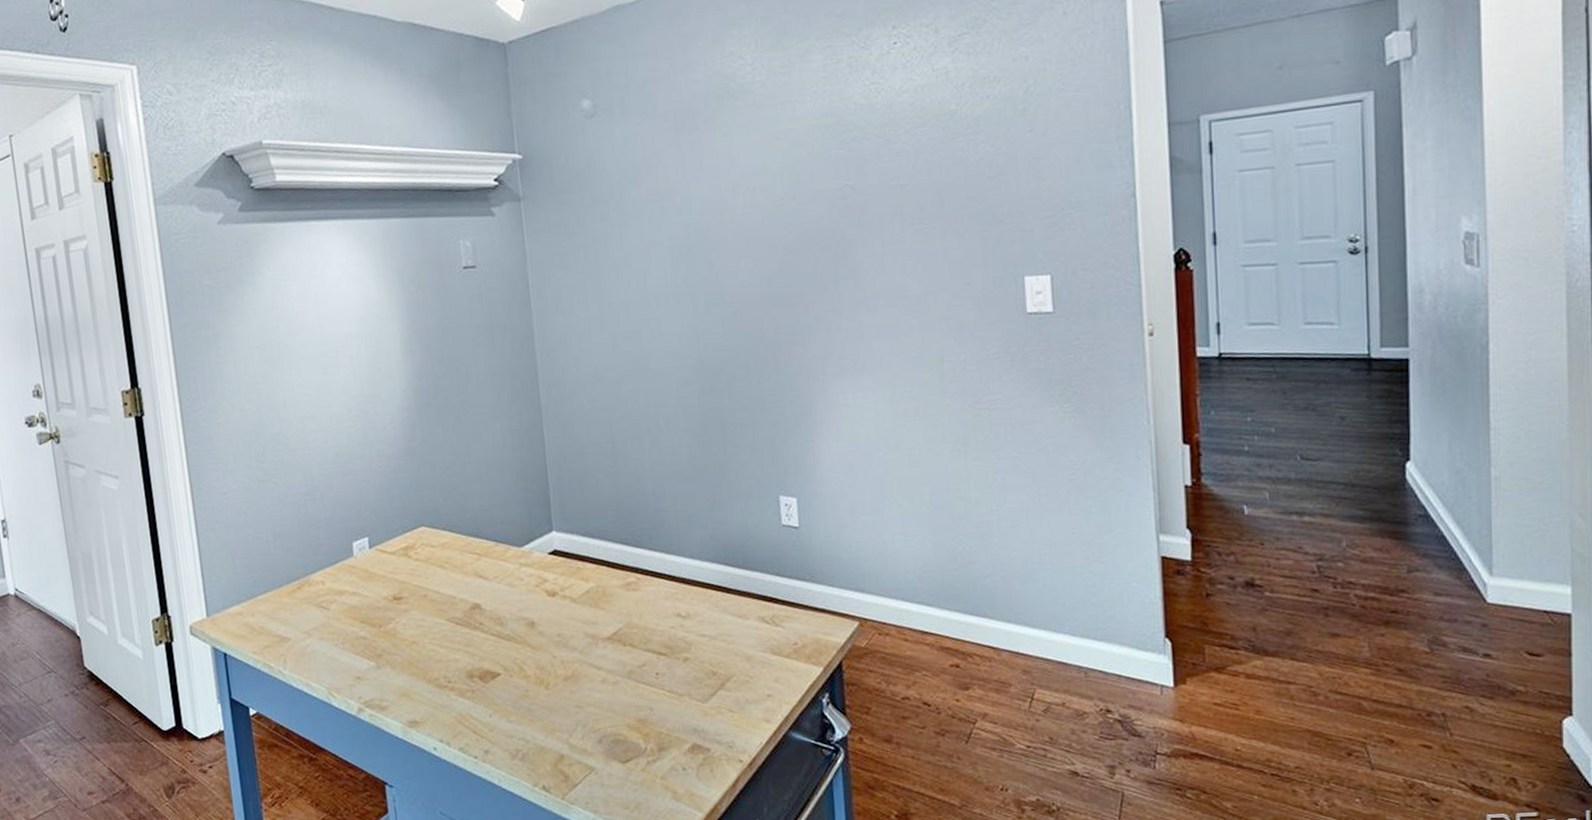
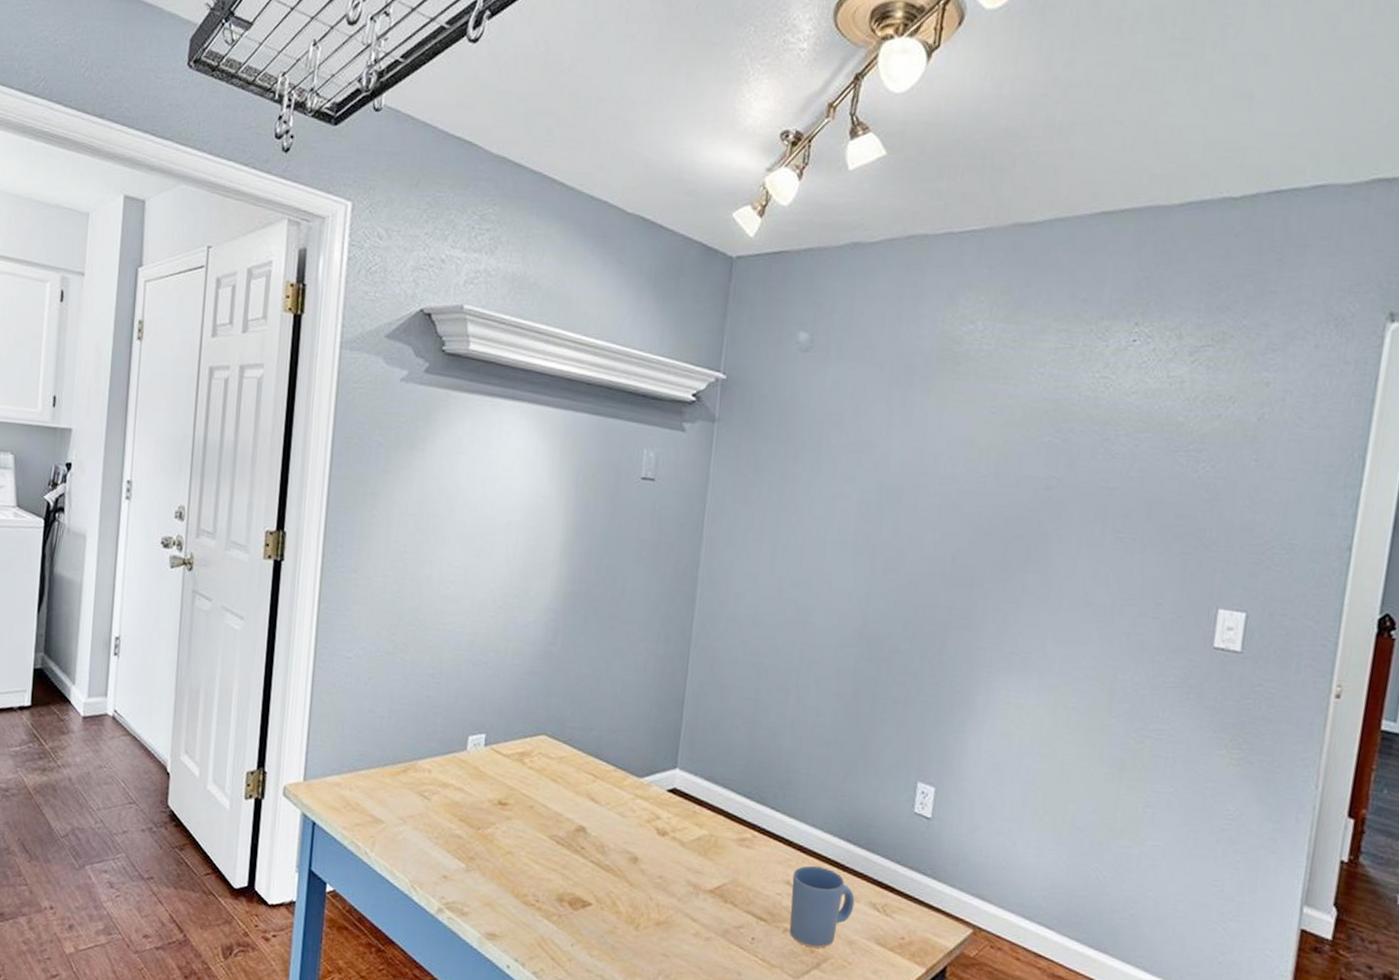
mug: none [682,593,745,671] -> present [789,865,855,949]

